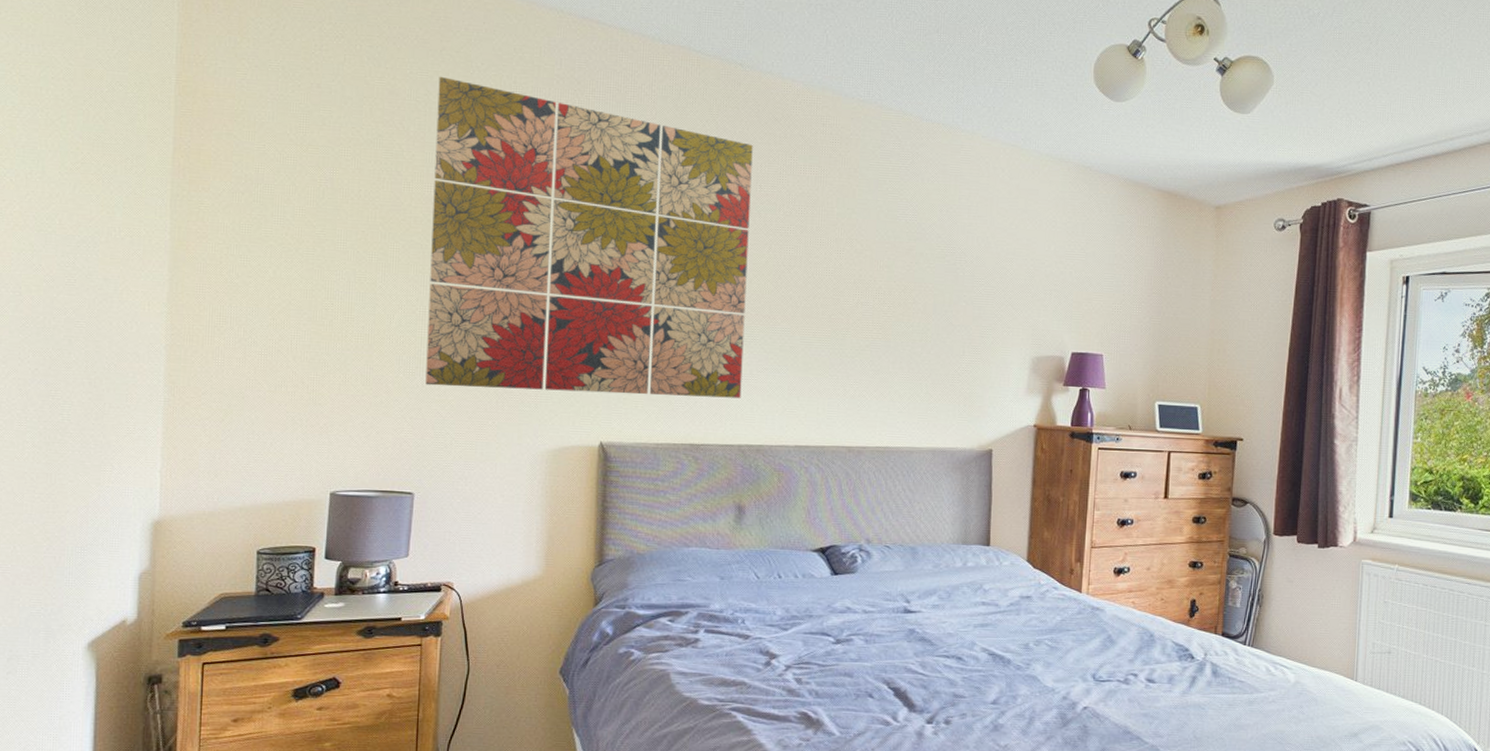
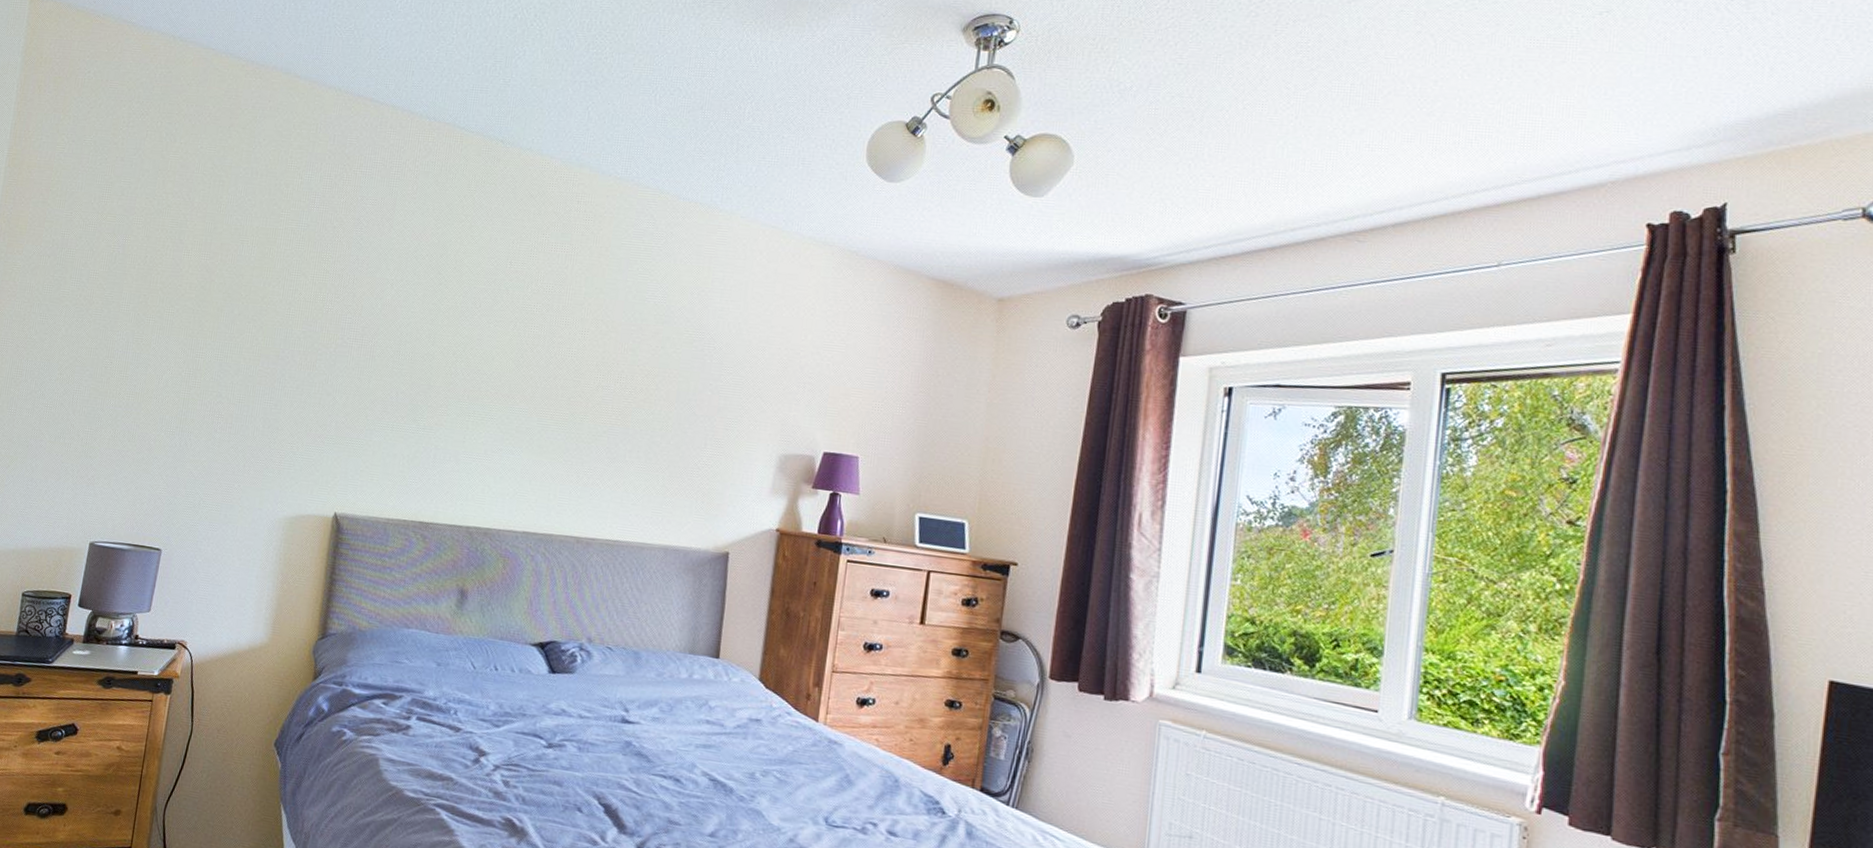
wall art: present [425,76,753,399] -> none [183,151,507,478]

